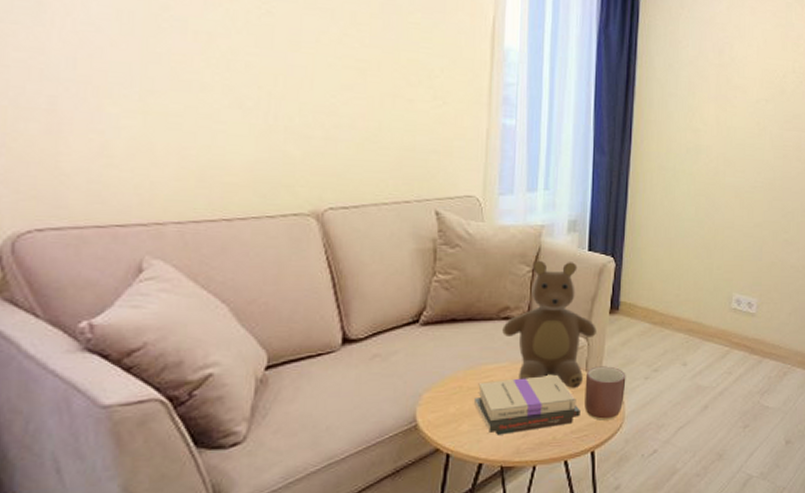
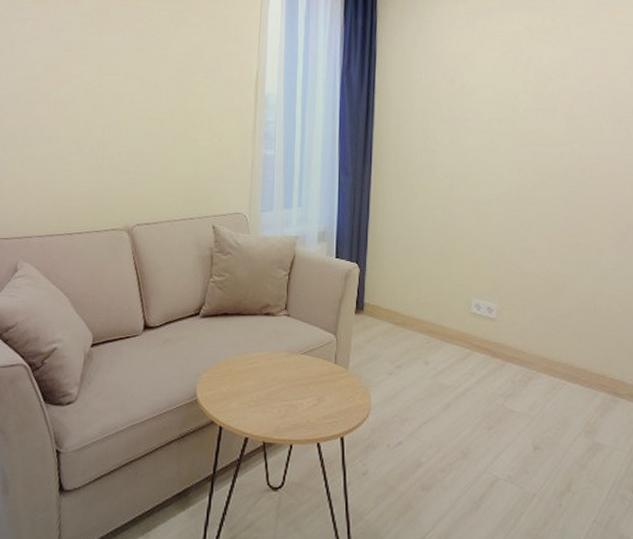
books: present [473,374,580,435] -> none [241,365,331,415]
teddy bear: present [502,260,596,389] -> none [264,265,344,379]
mug: present [584,366,626,420] -> none [334,360,371,410]

